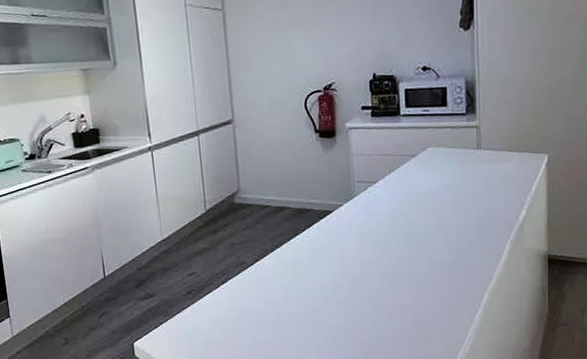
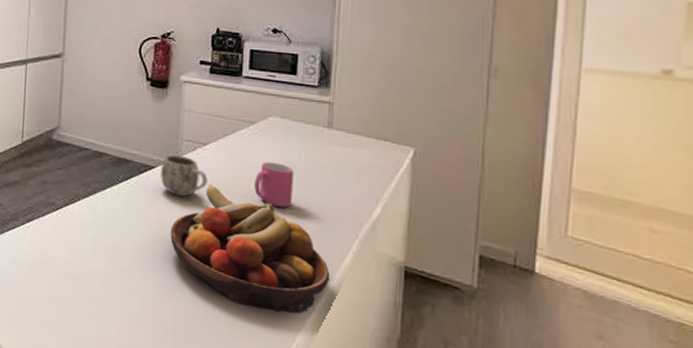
mug: none [338,196,381,233] -> present [161,154,208,197]
fruit bowl: none [353,216,491,316] -> present [170,183,331,314]
mug: none [421,187,454,226] -> present [254,161,294,208]

